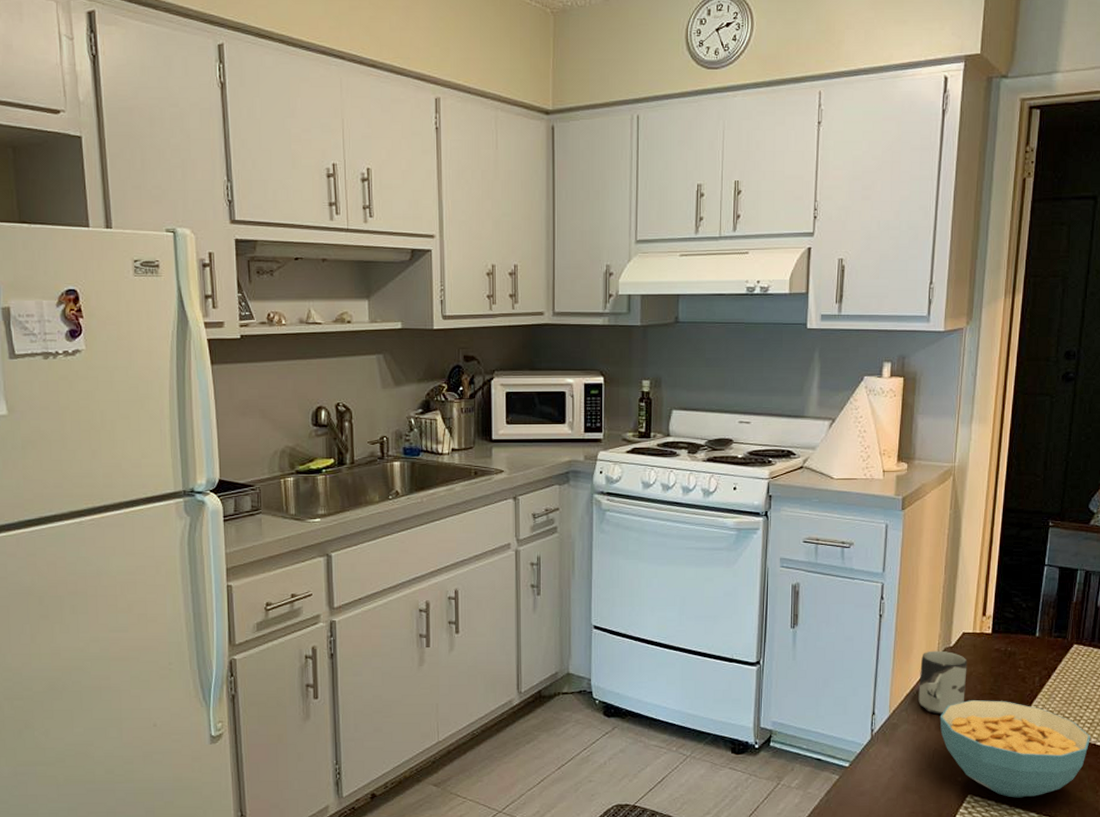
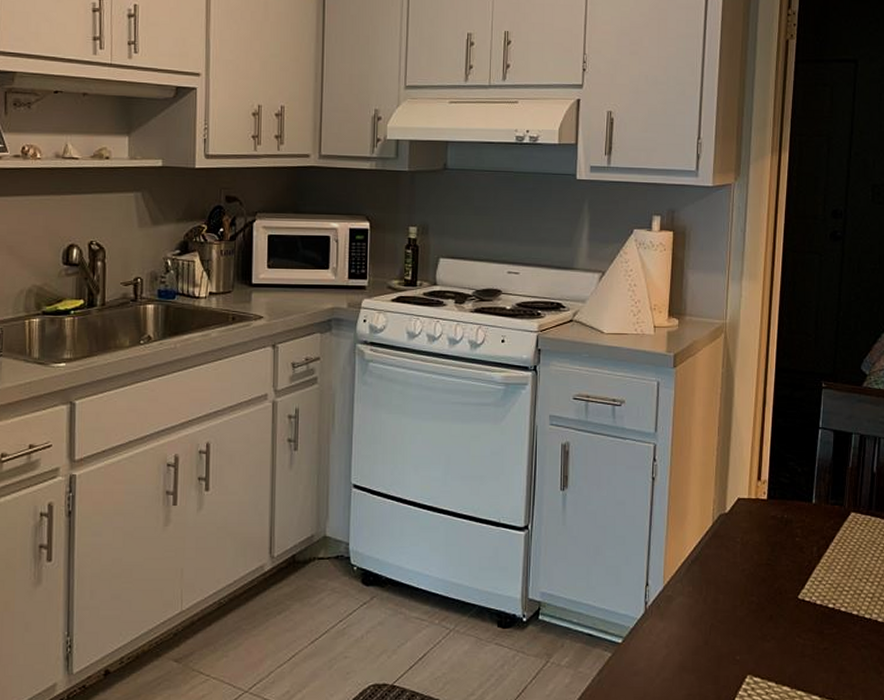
cup: present [918,650,967,715] -> none [693,517,743,586]
cereal bowl: present [939,700,1091,798] -> none [716,571,872,679]

